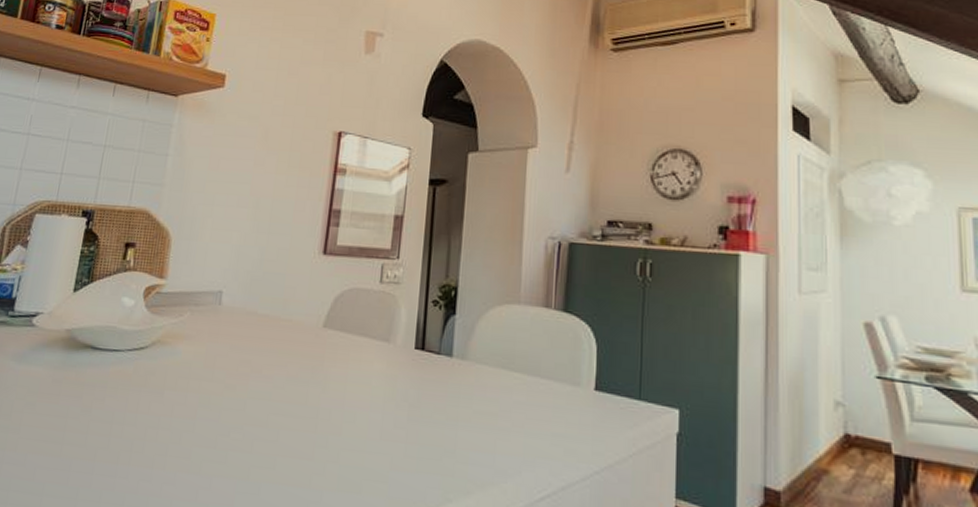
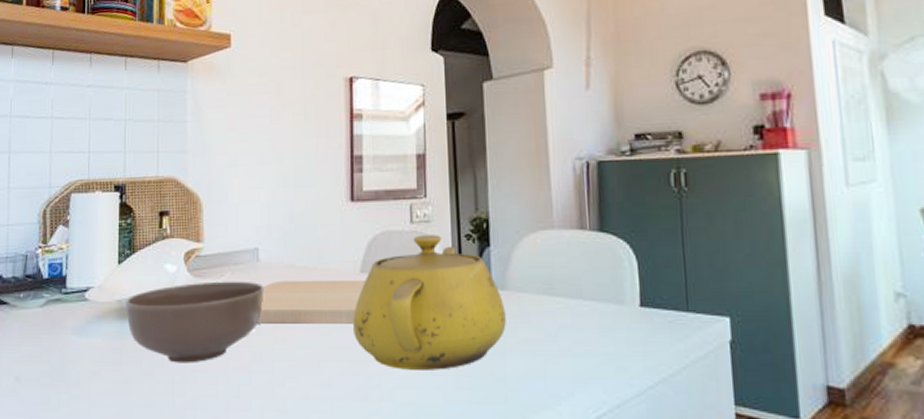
bowl: none [73,320,223,403] -> present [125,281,264,363]
cutting board: none [210,326,327,379] -> present [258,279,366,324]
teapot: none [307,296,463,436] -> present [353,235,506,370]

